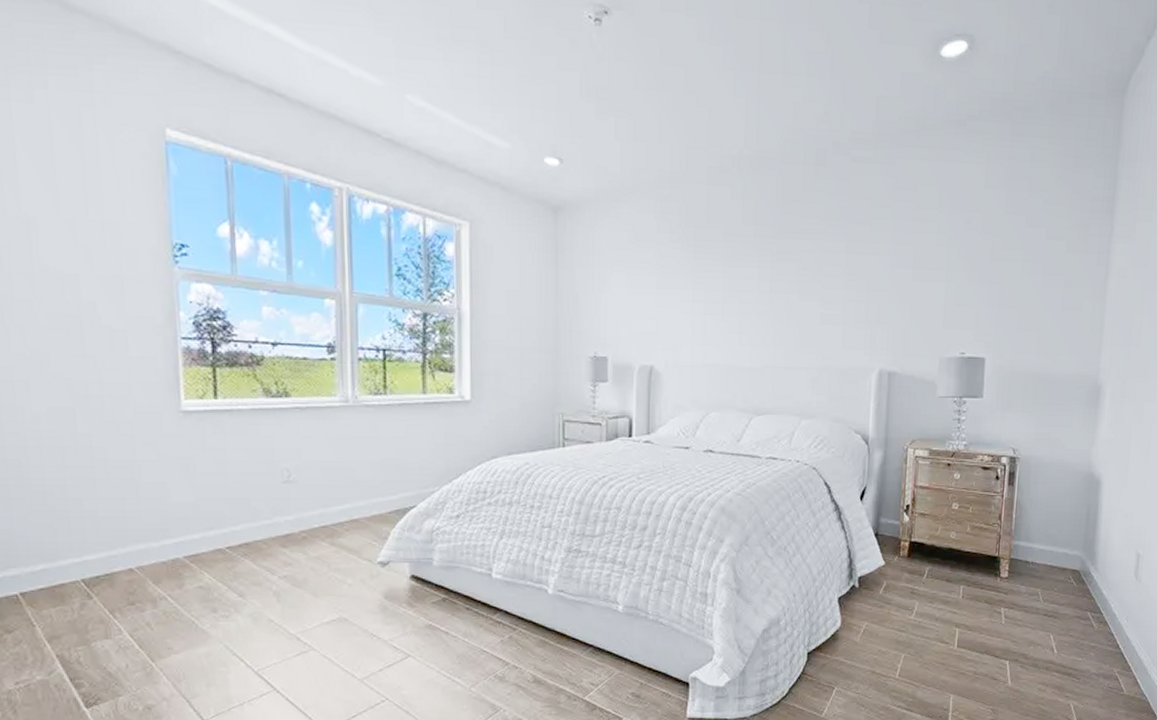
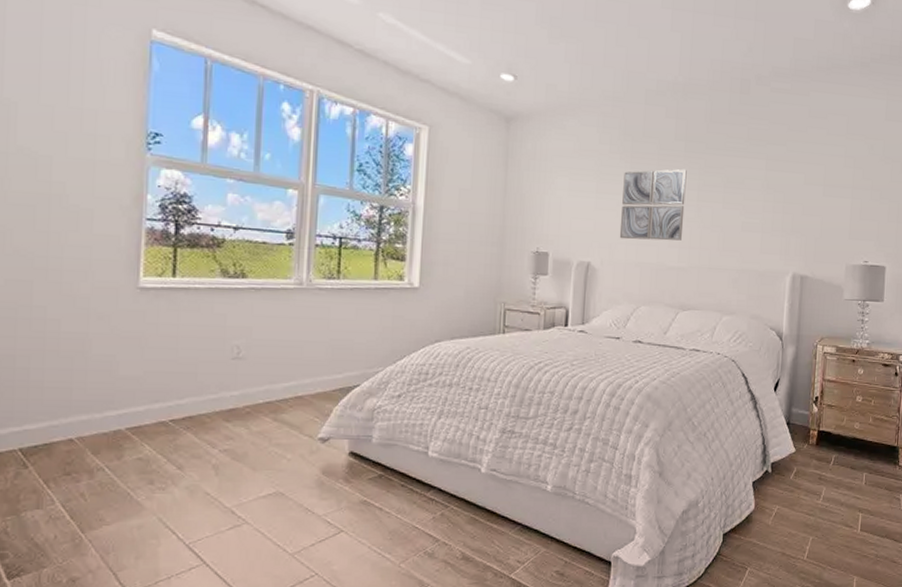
wall art: none [684,256,757,339] -> present [619,168,687,241]

